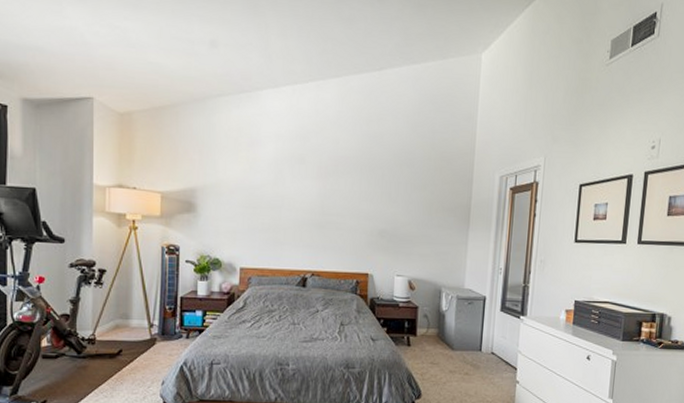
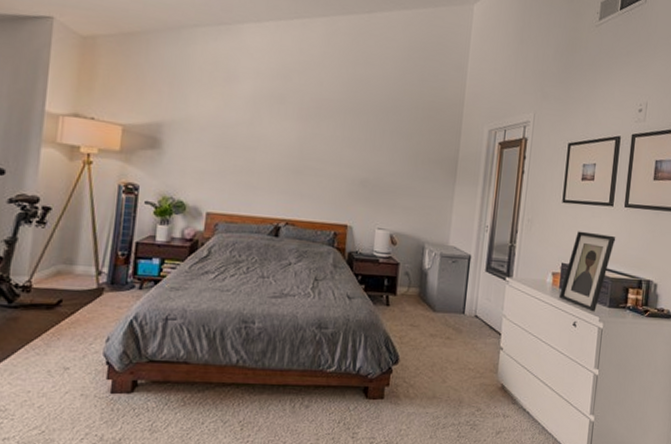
picture frame: none [573,269,629,346] -> present [559,231,616,312]

